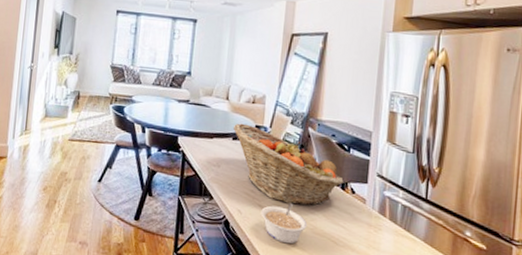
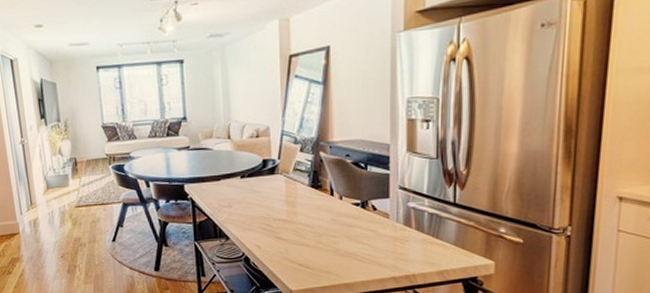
fruit basket: present [234,123,344,206] -> none [240,160,363,232]
legume: present [260,202,307,244] -> none [280,230,330,270]

